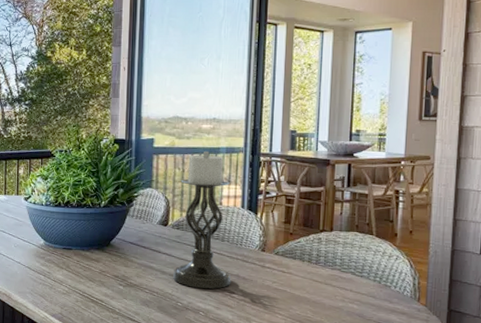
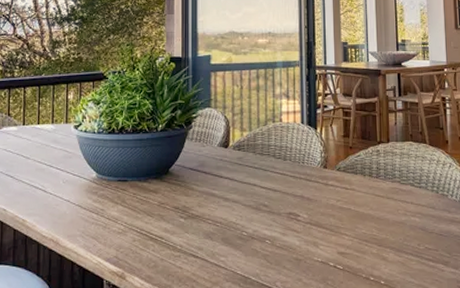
candle holder: present [172,151,231,289] -> none [236,67,296,214]

